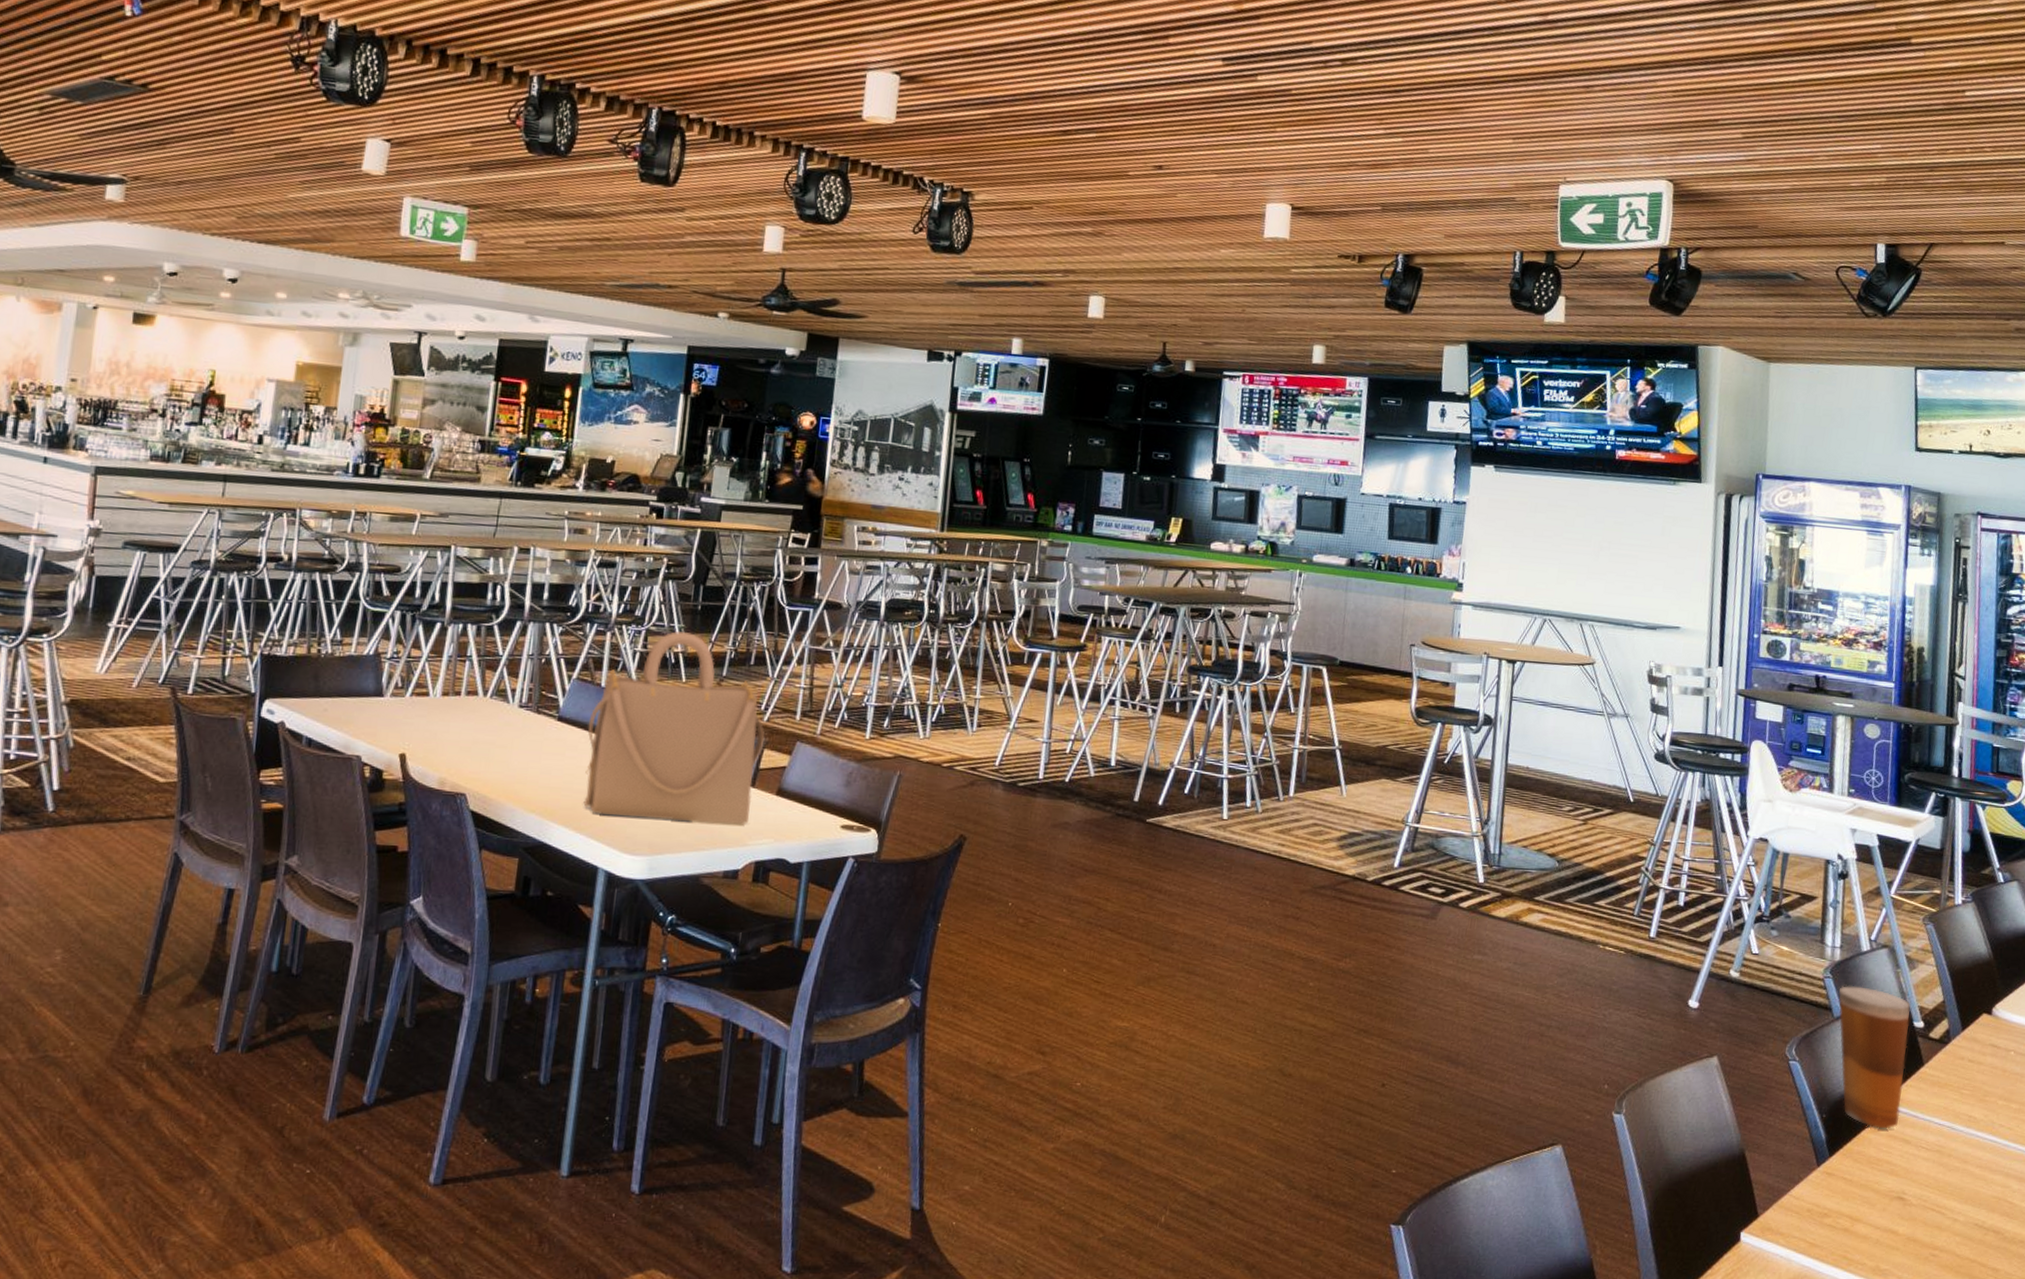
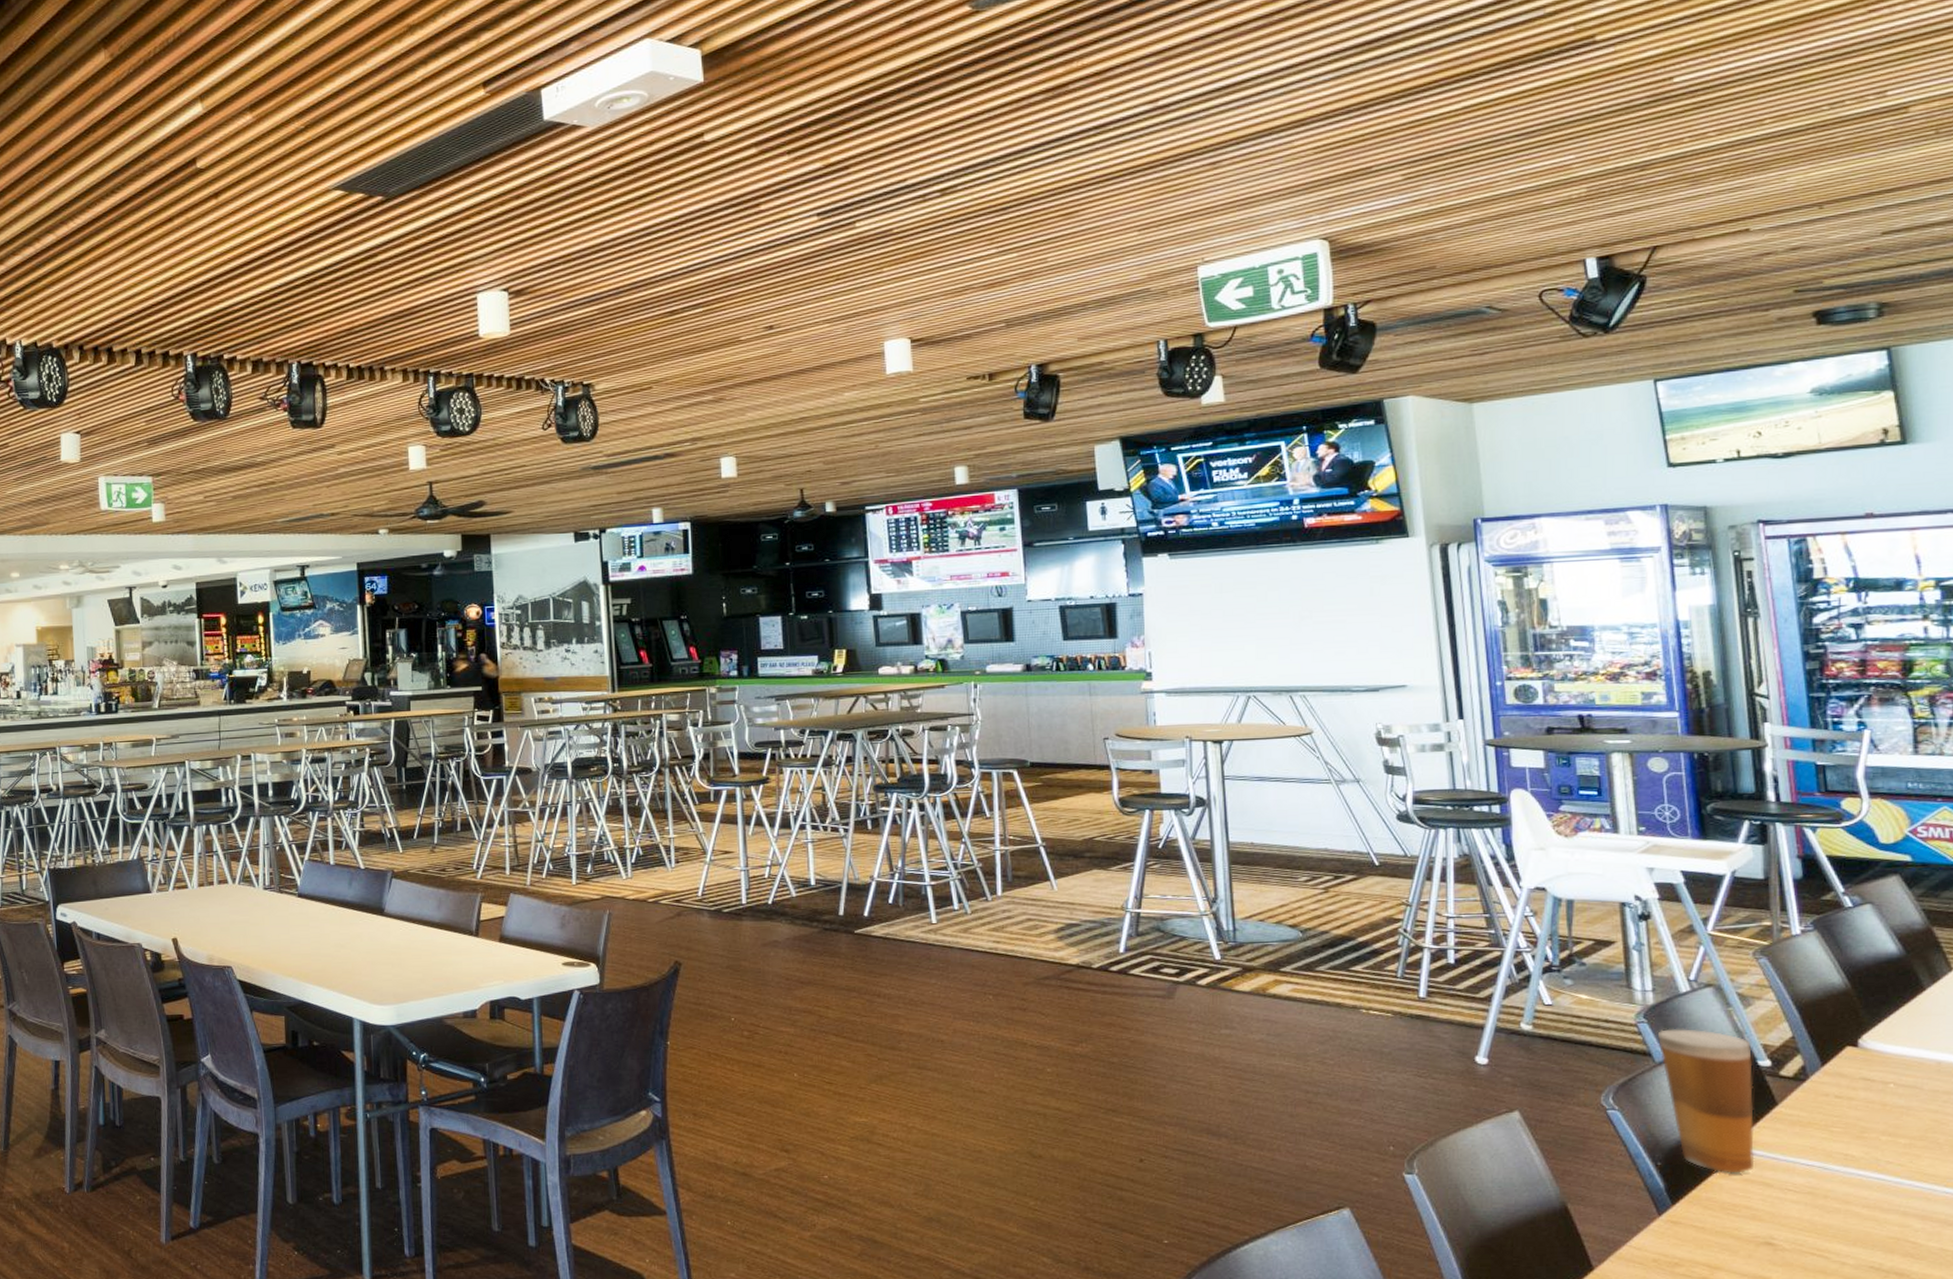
handbag: present [583,631,765,824] -> none [324,810,481,974]

